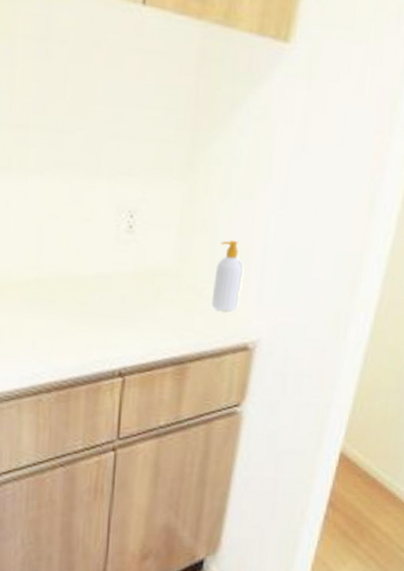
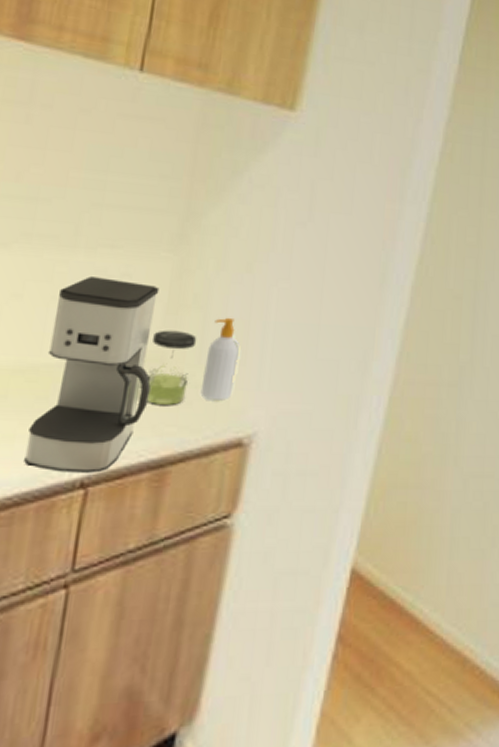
coffee maker: none [74,201,172,366] -> present [24,276,160,474]
jar: none [167,249,207,314] -> present [147,330,197,405]

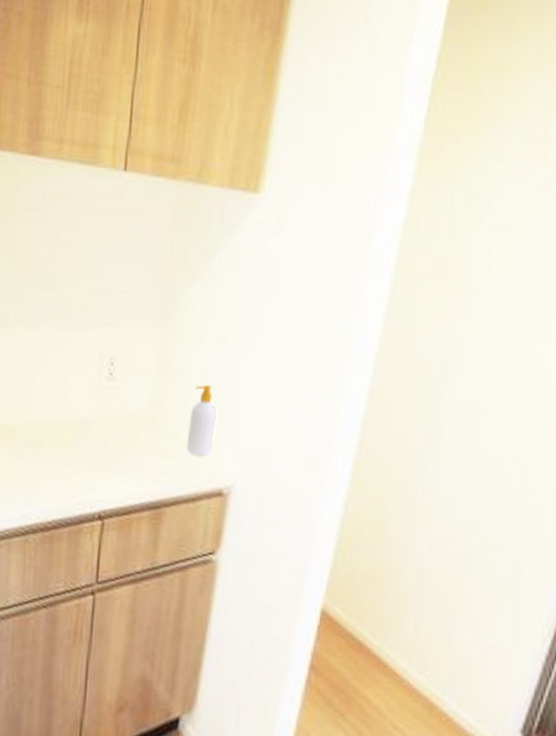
coffee maker: present [24,276,160,474] -> none [58,350,149,509]
jar: present [147,330,197,405] -> none [144,395,182,458]

